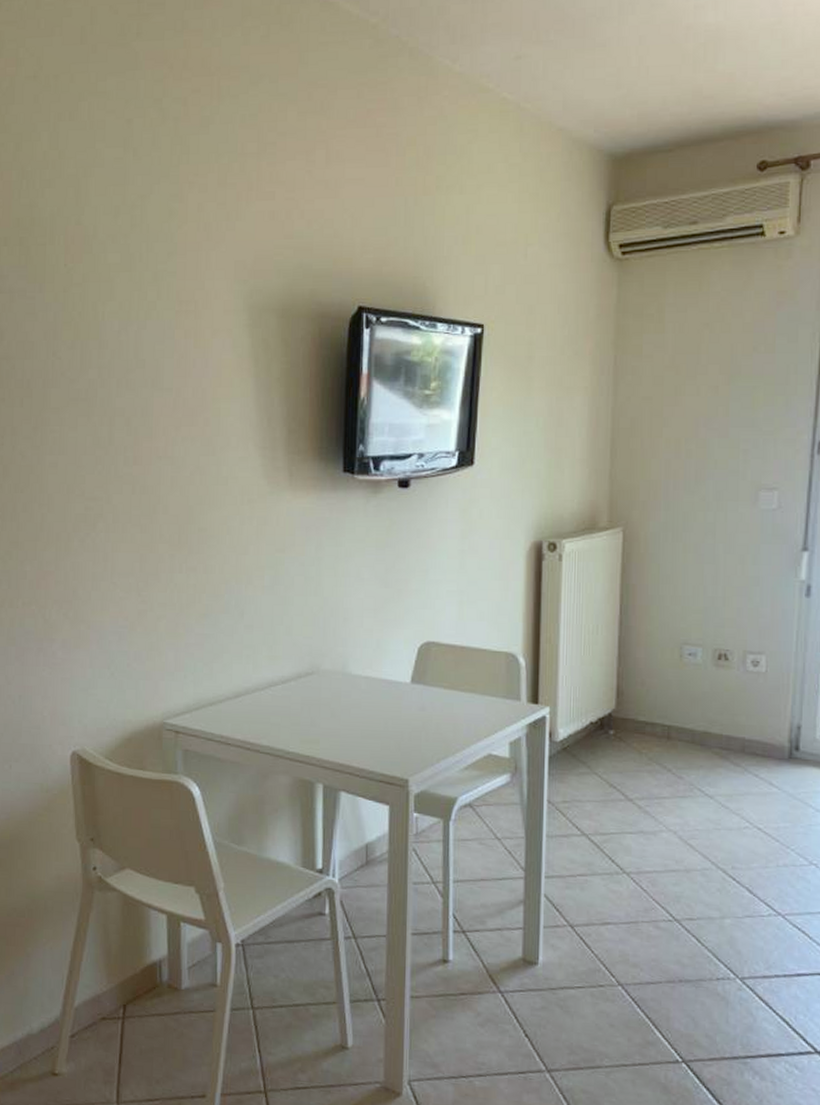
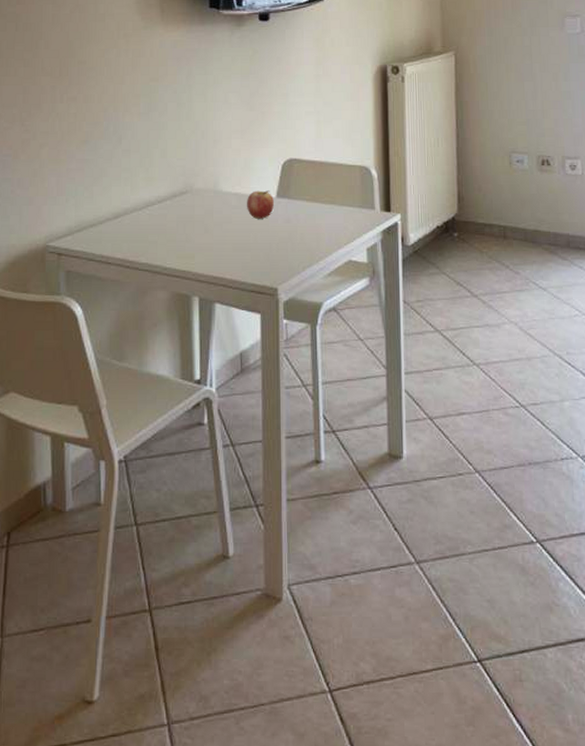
fruit: none [378,674,409,705] -> present [247,190,275,219]

